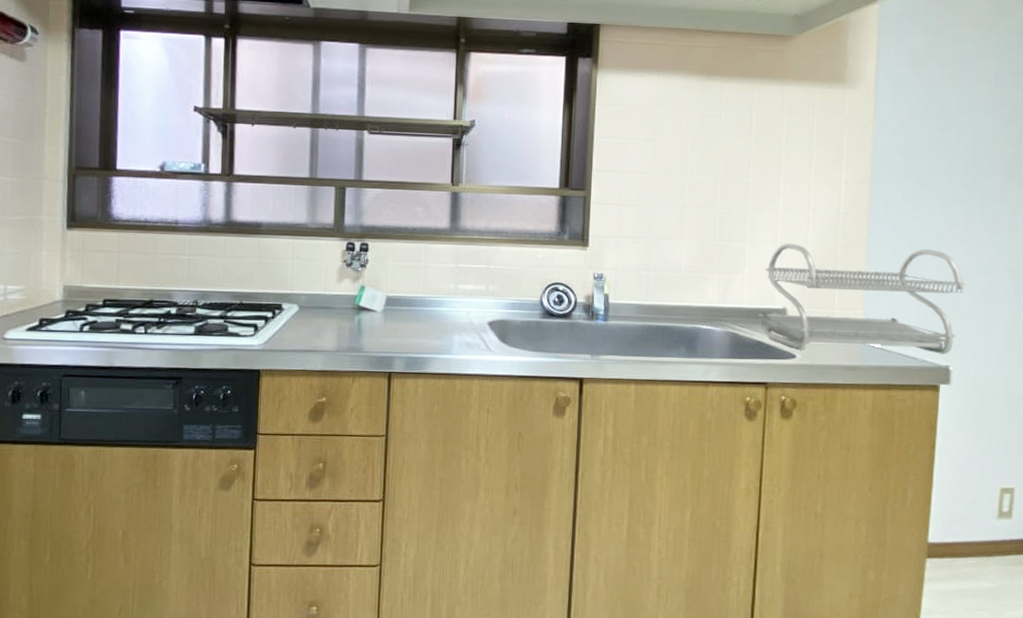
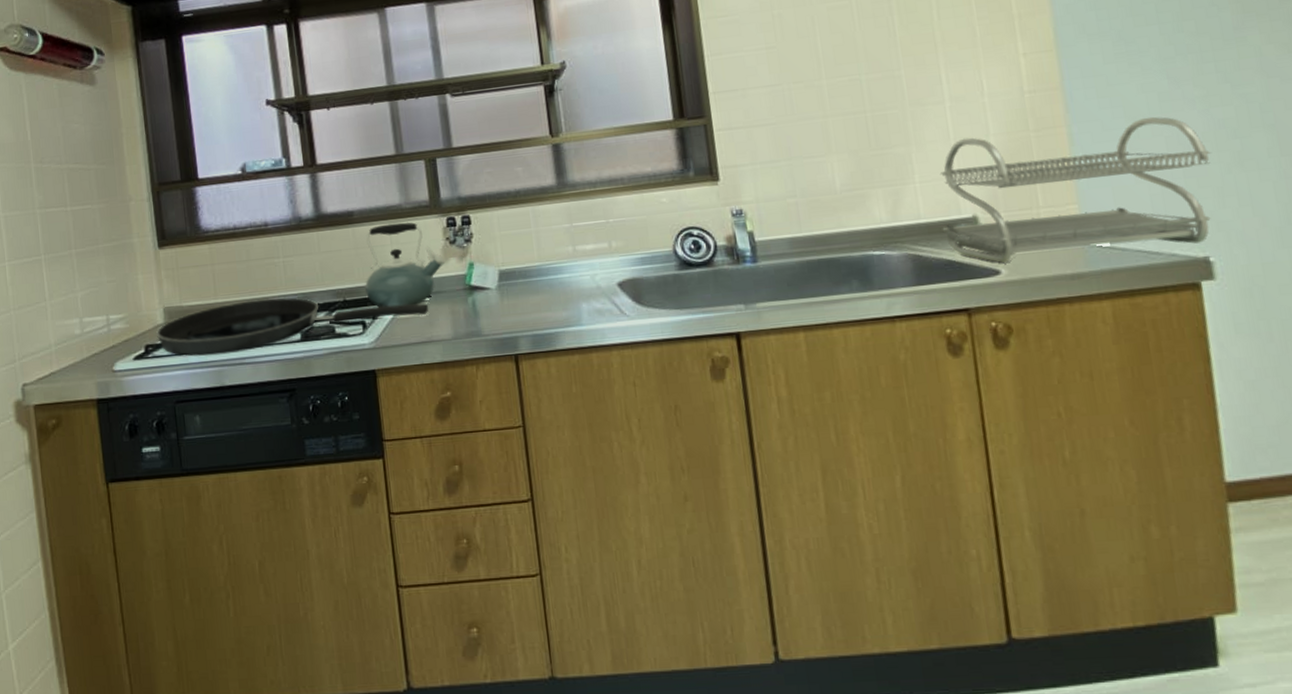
frying pan: none [52,291,318,338] -> present [155,298,429,356]
kettle: none [262,239,340,317] -> present [365,222,446,308]

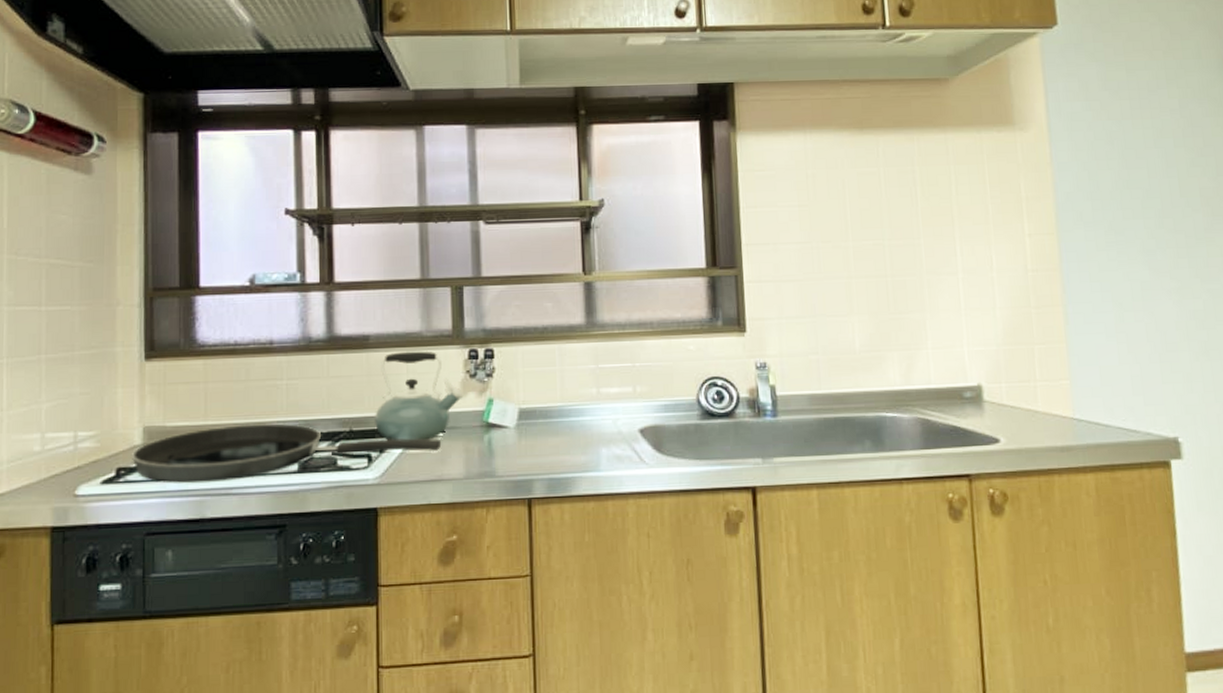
dish rack: present [939,116,1212,263] -> none [950,303,1184,431]

